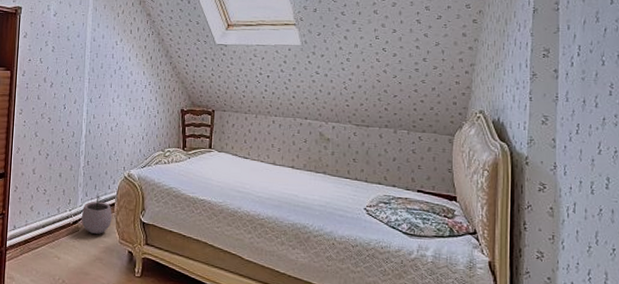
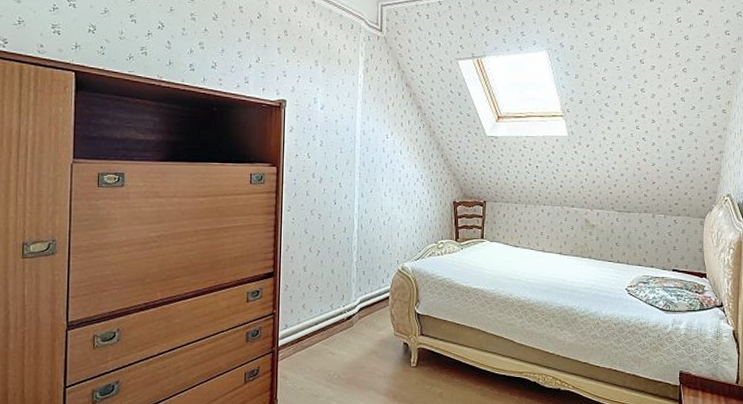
plant pot: present [81,194,112,234] -> none [355,288,387,328]

